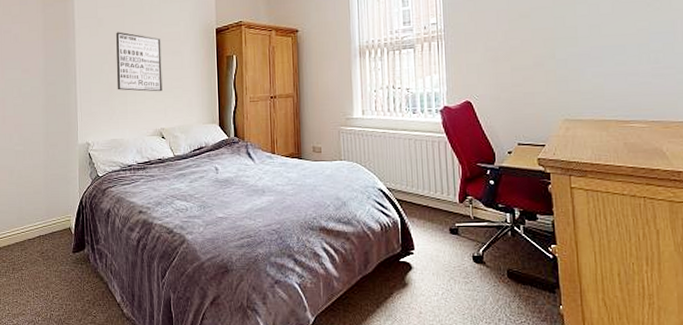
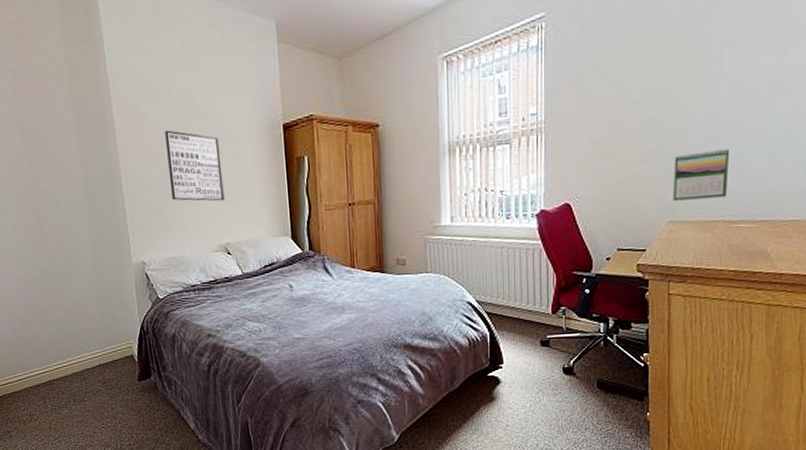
calendar: none [564,56,617,101] -> present [673,148,730,201]

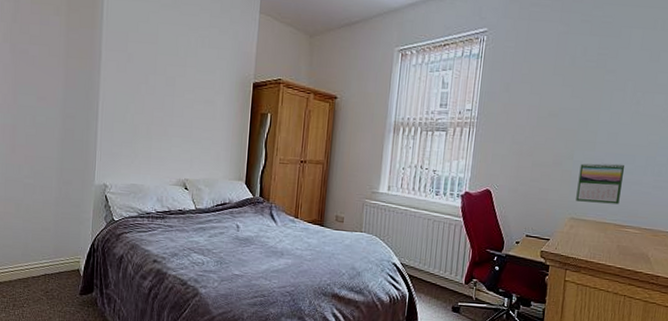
wall art: present [165,130,225,202] -> none [142,71,194,141]

